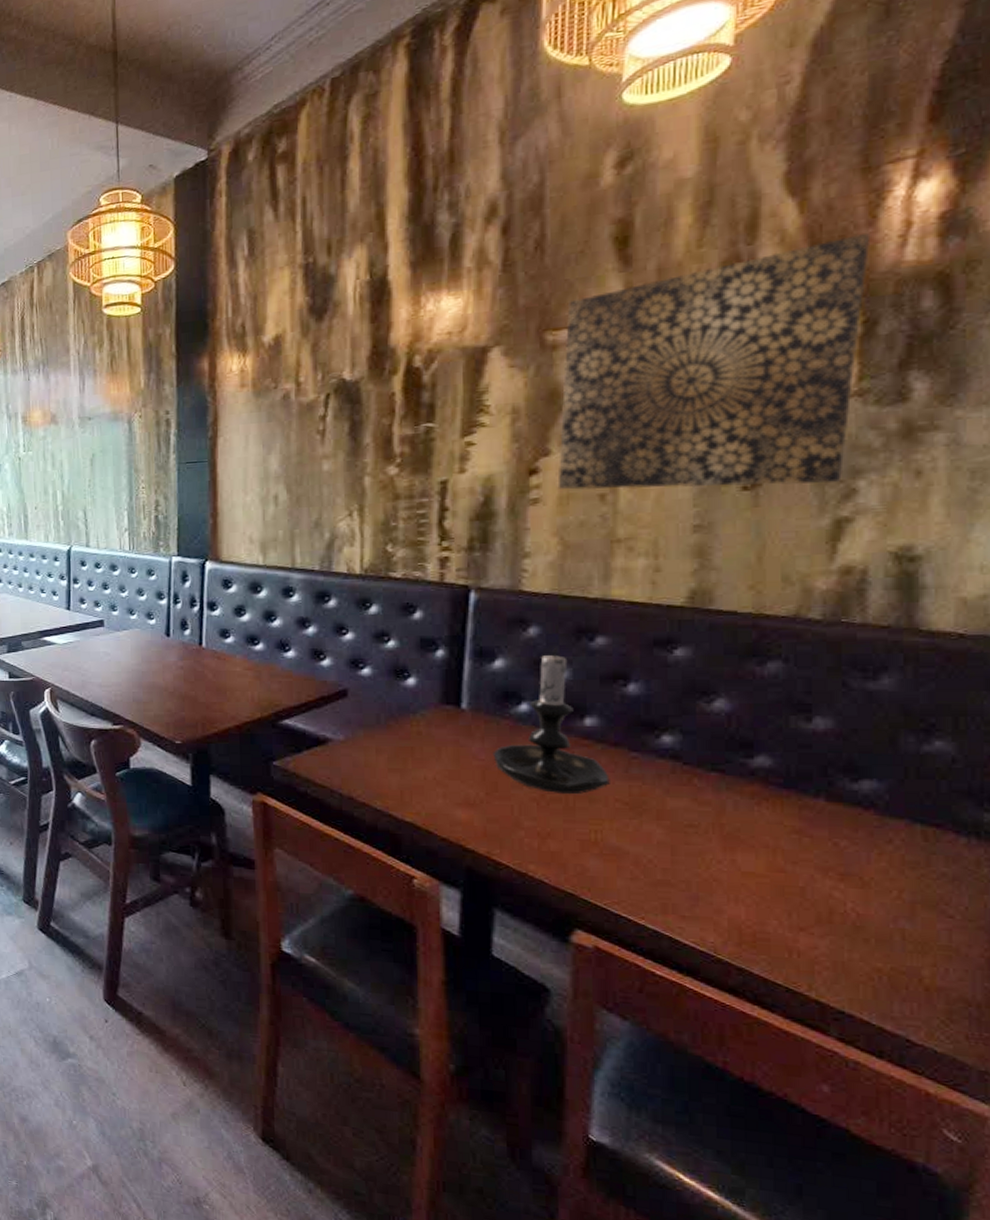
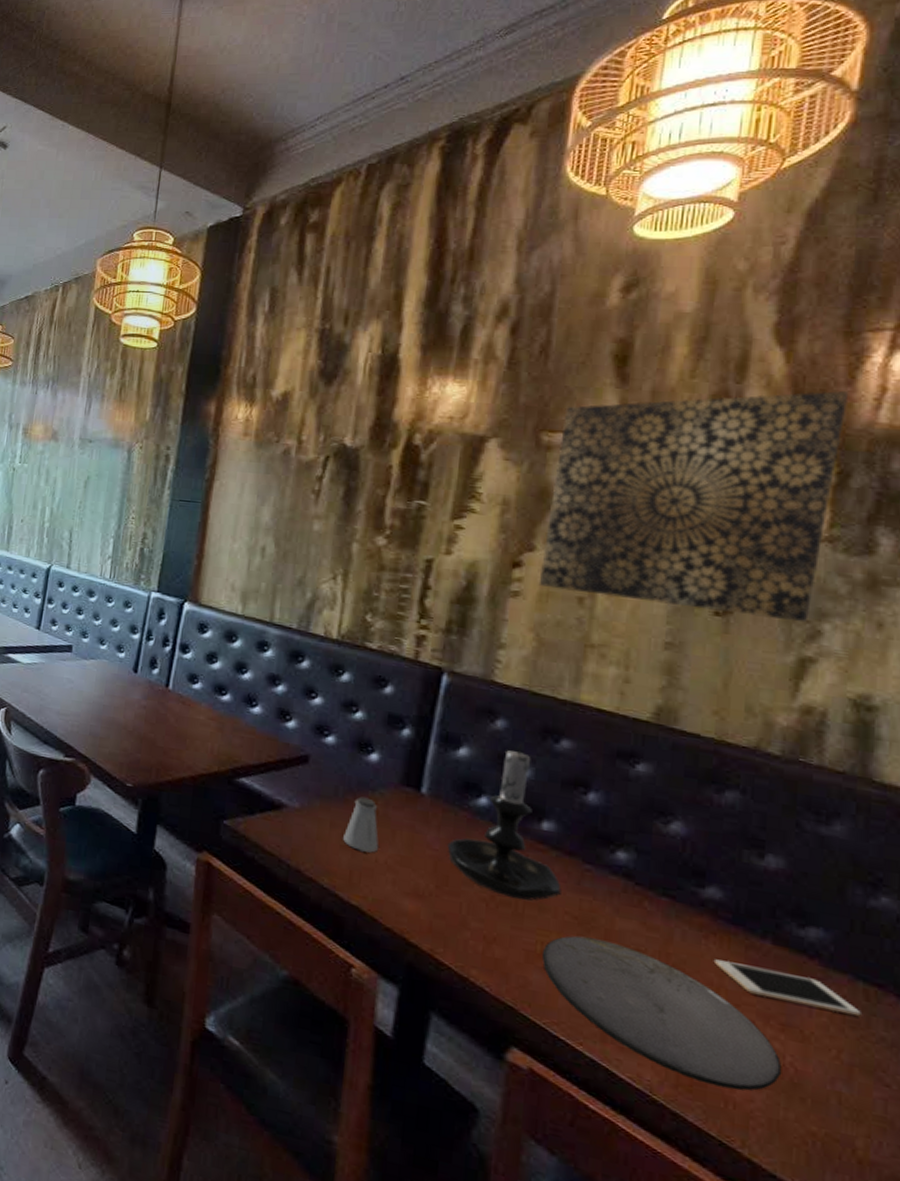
saltshaker: none [390,720,427,772] -> present [343,796,379,853]
plate: none [596,820,844,940] -> present [541,935,782,1091]
cell phone: none [769,823,920,856] -> present [715,959,861,1016]

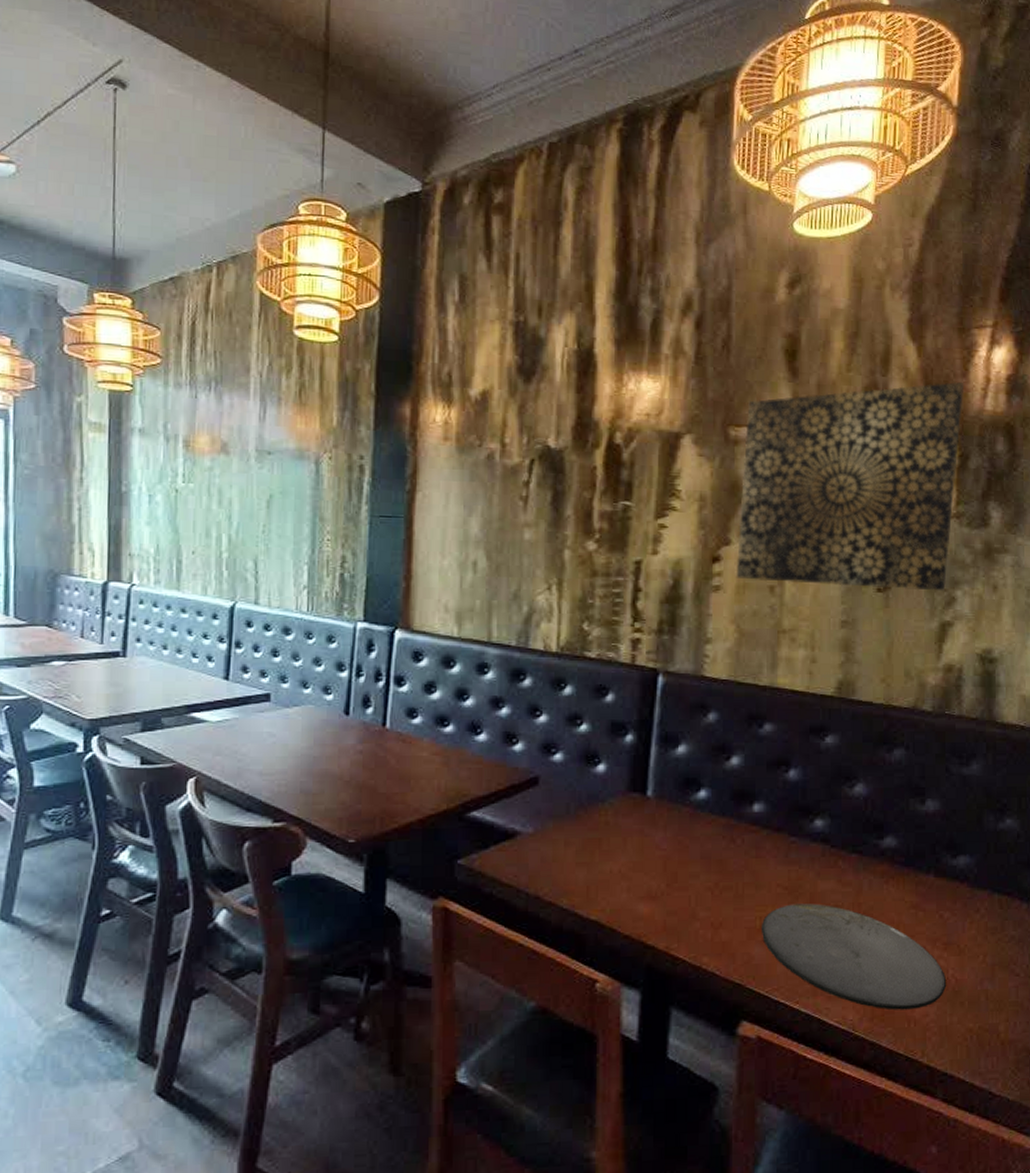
saltshaker: present [343,796,379,853] -> none [578,810,613,865]
candle holder: present [447,744,562,901] -> none [674,734,773,882]
cell phone: present [715,959,861,1016] -> none [894,899,998,924]

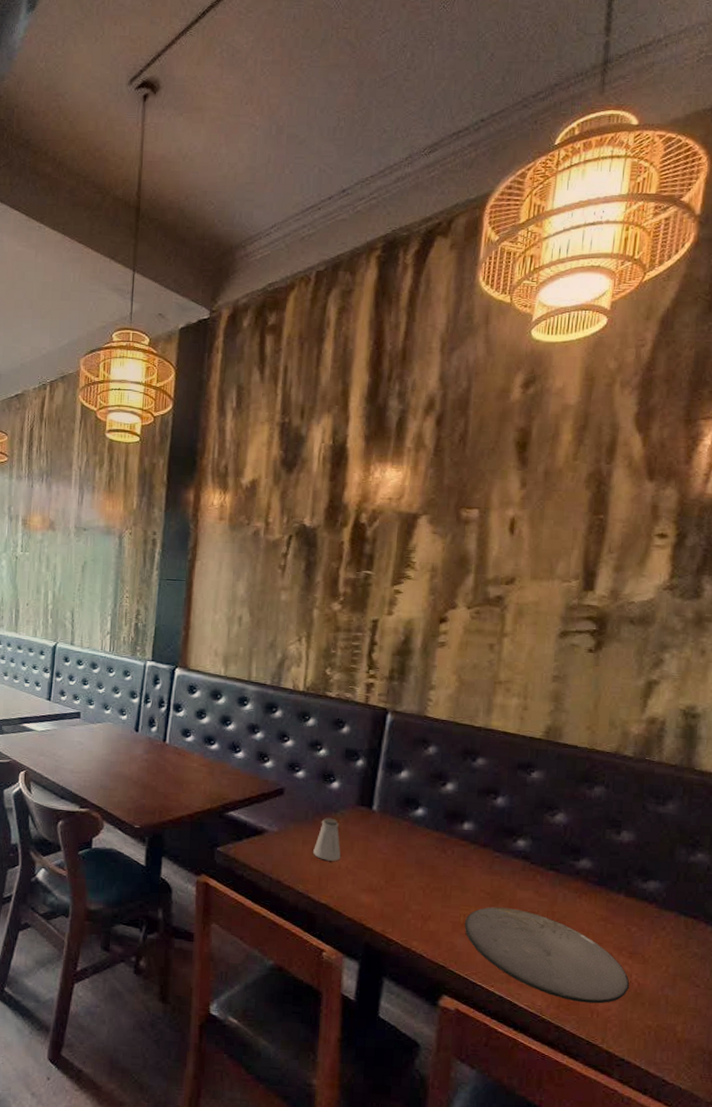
saltshaker: none [578,810,613,865] -> present [313,817,342,861]
wall art: present [736,382,963,591] -> none [460,469,686,654]

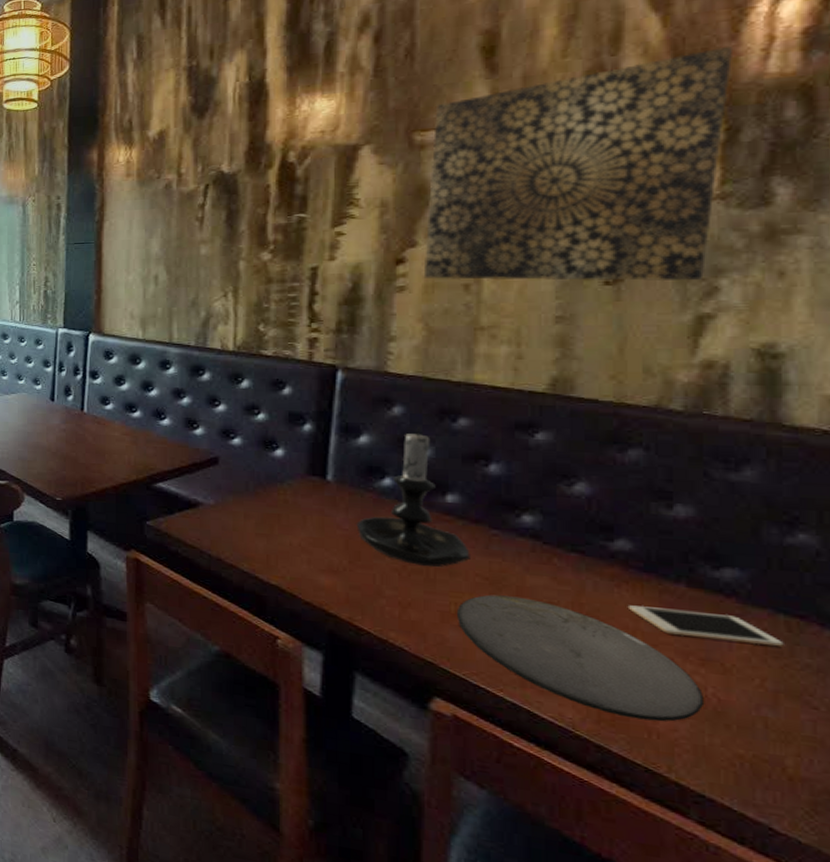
saltshaker: present [313,817,342,861] -> none [258,489,292,538]
candle holder: none [393,765,478,885] -> present [356,427,470,567]
wall art: none [460,469,686,654] -> present [423,47,732,282]
cell phone: none [586,912,683,940] -> present [629,605,784,646]

